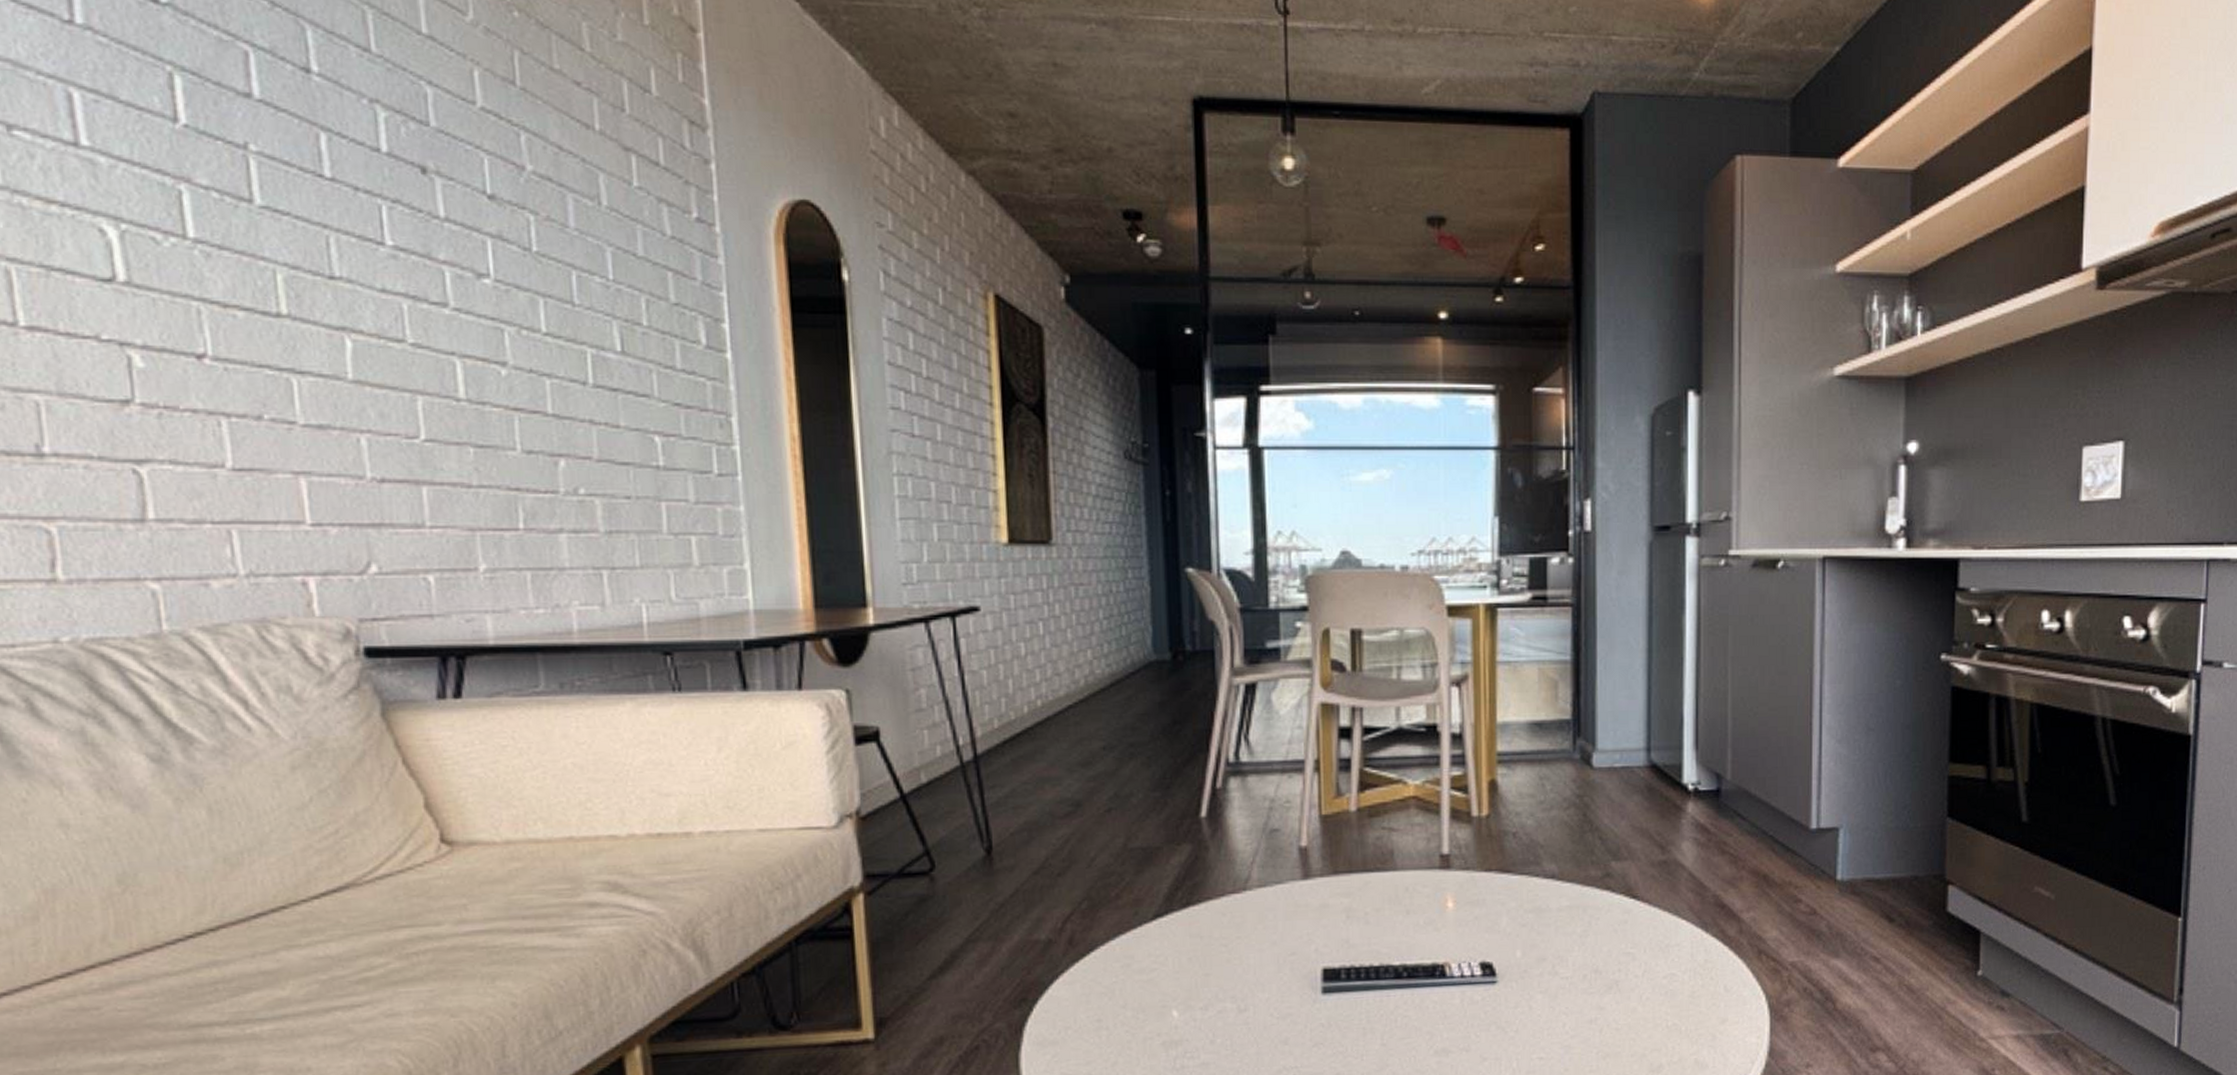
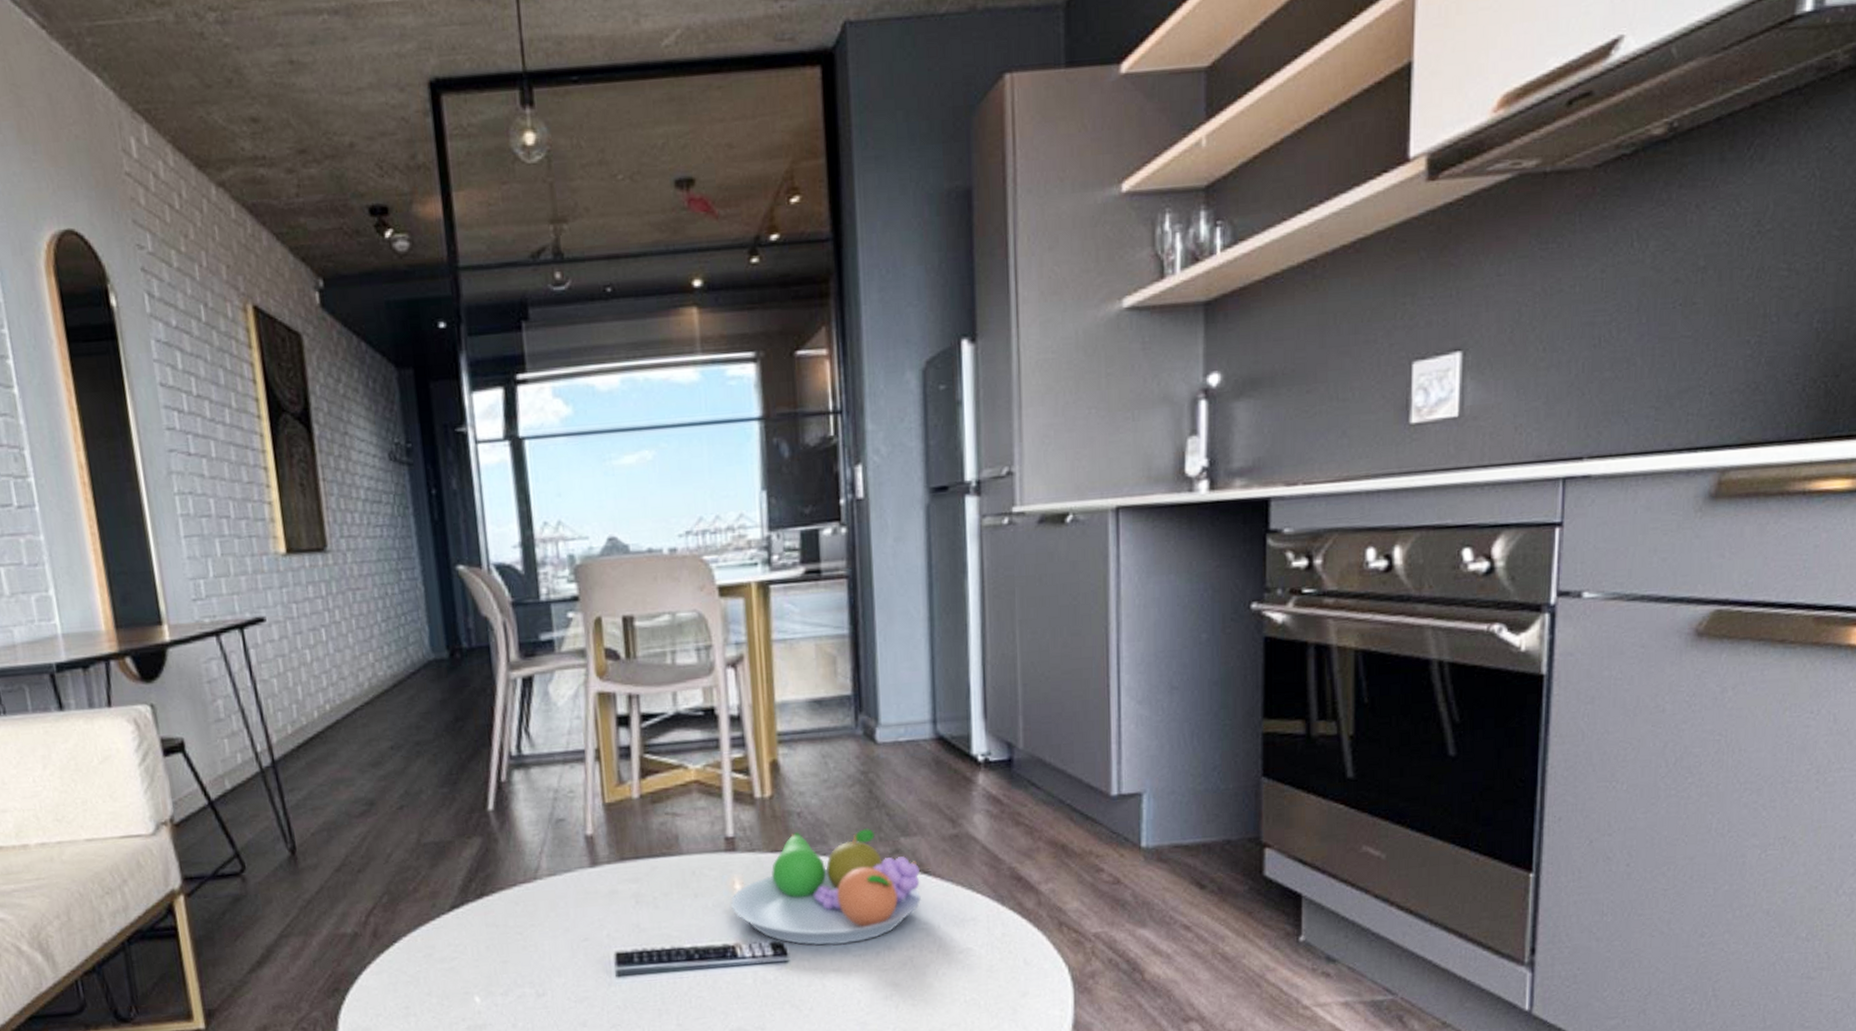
fruit bowl: none [1442,851,1629,967] -> present [731,829,921,946]

